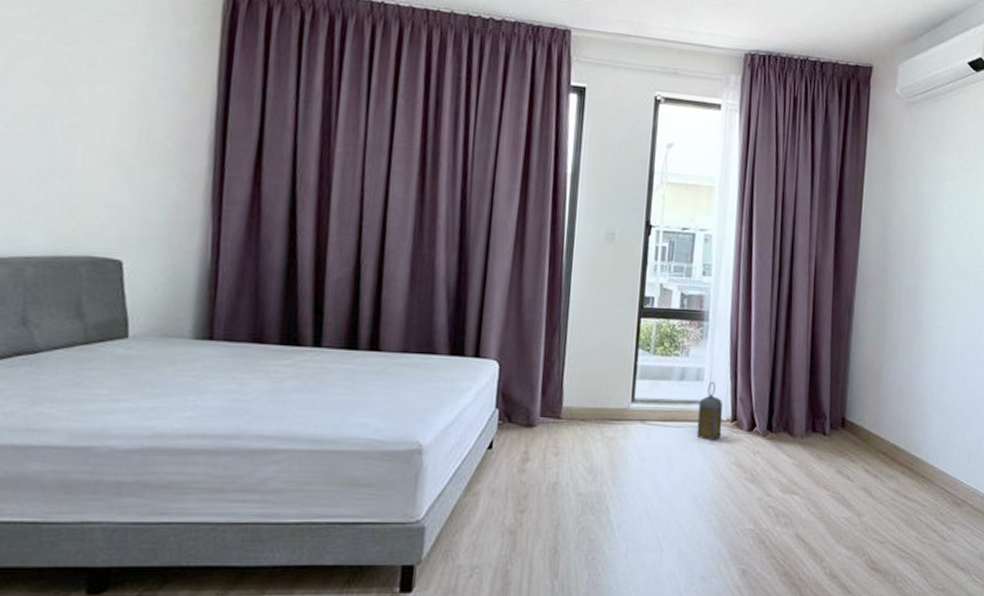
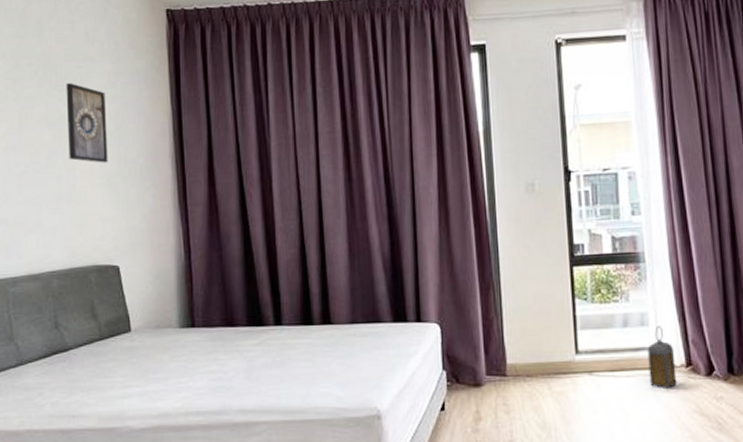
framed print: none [70,37,131,140] -> present [66,83,108,163]

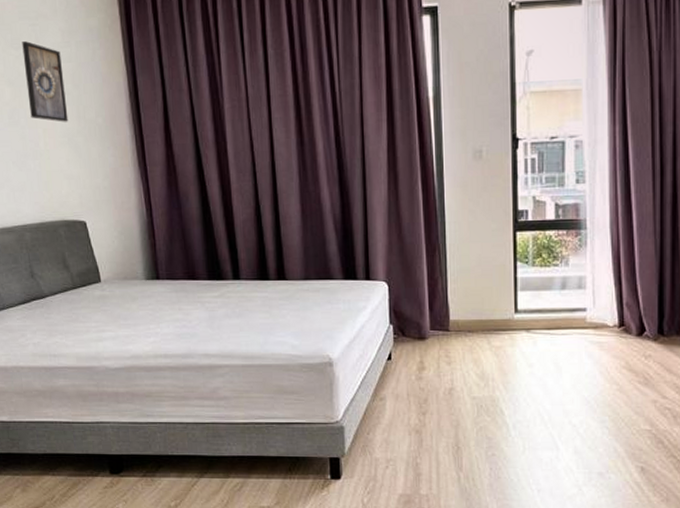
lantern: present [647,326,677,390] -> none [583,289,609,347]

